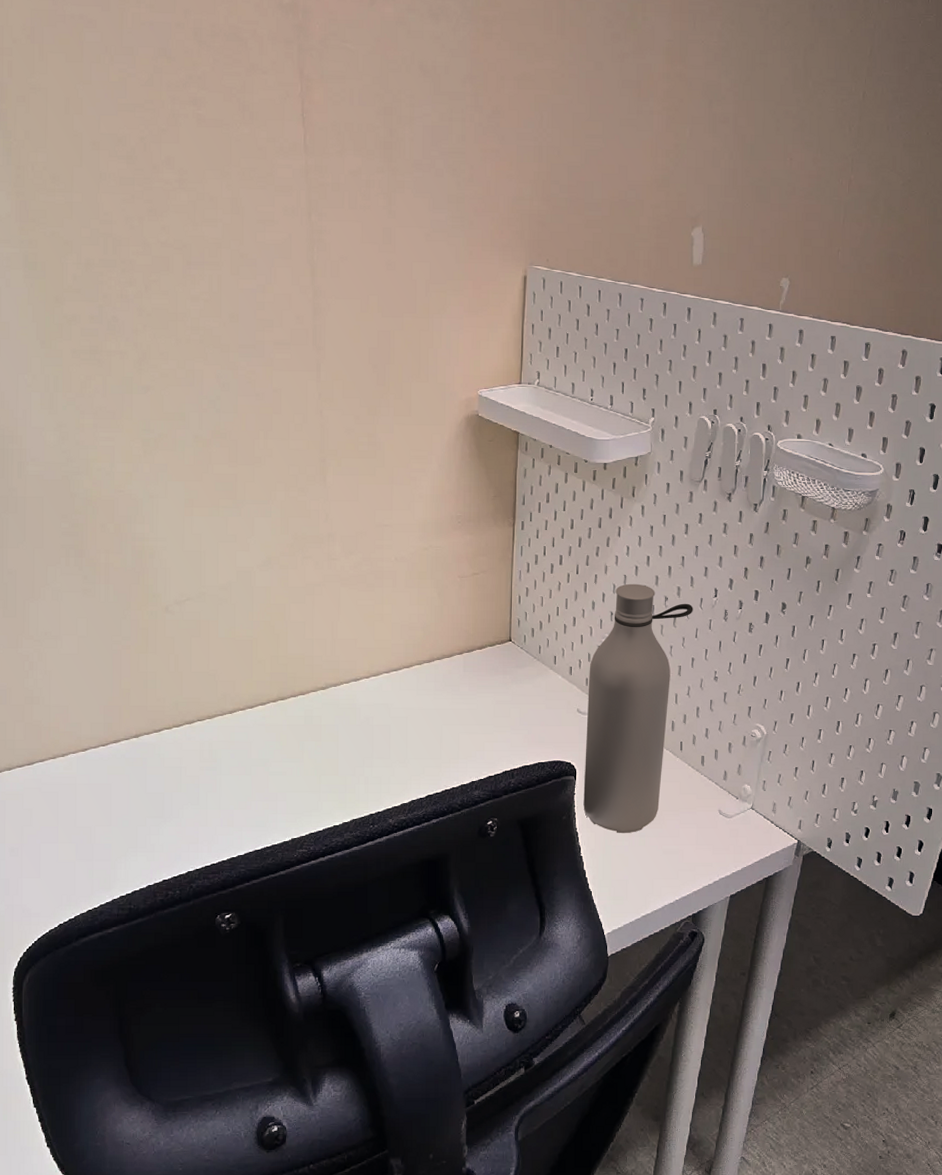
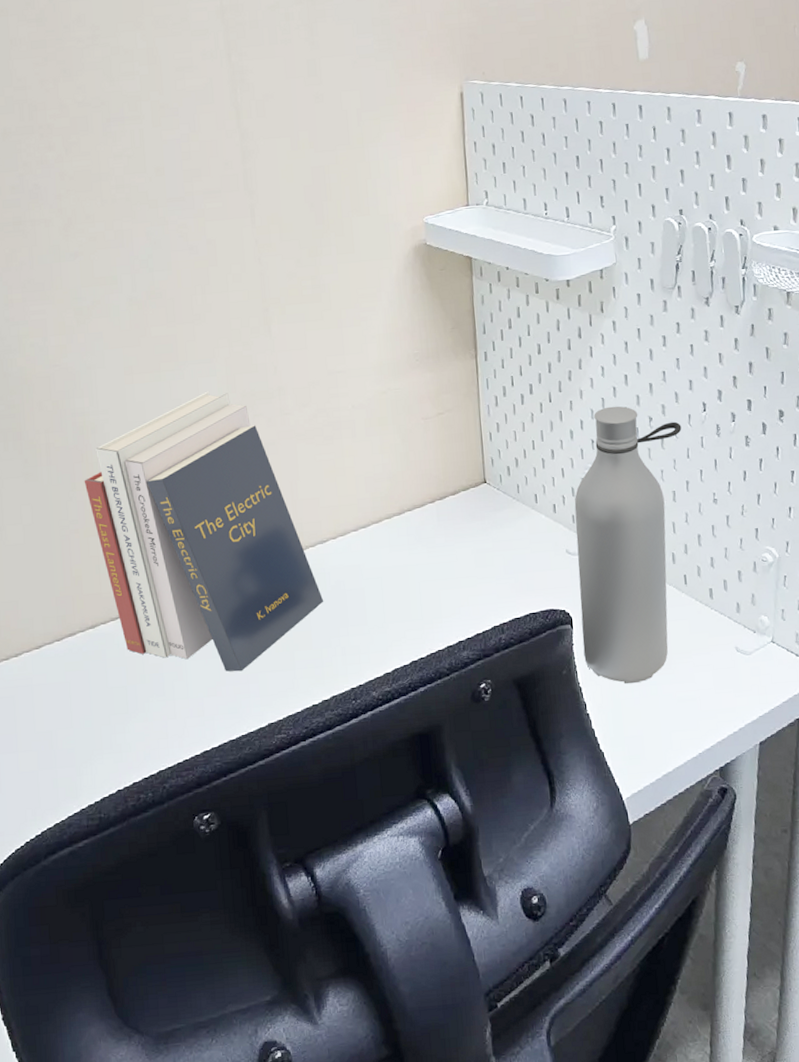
books: none [139,530,353,790] -> present [84,391,324,672]

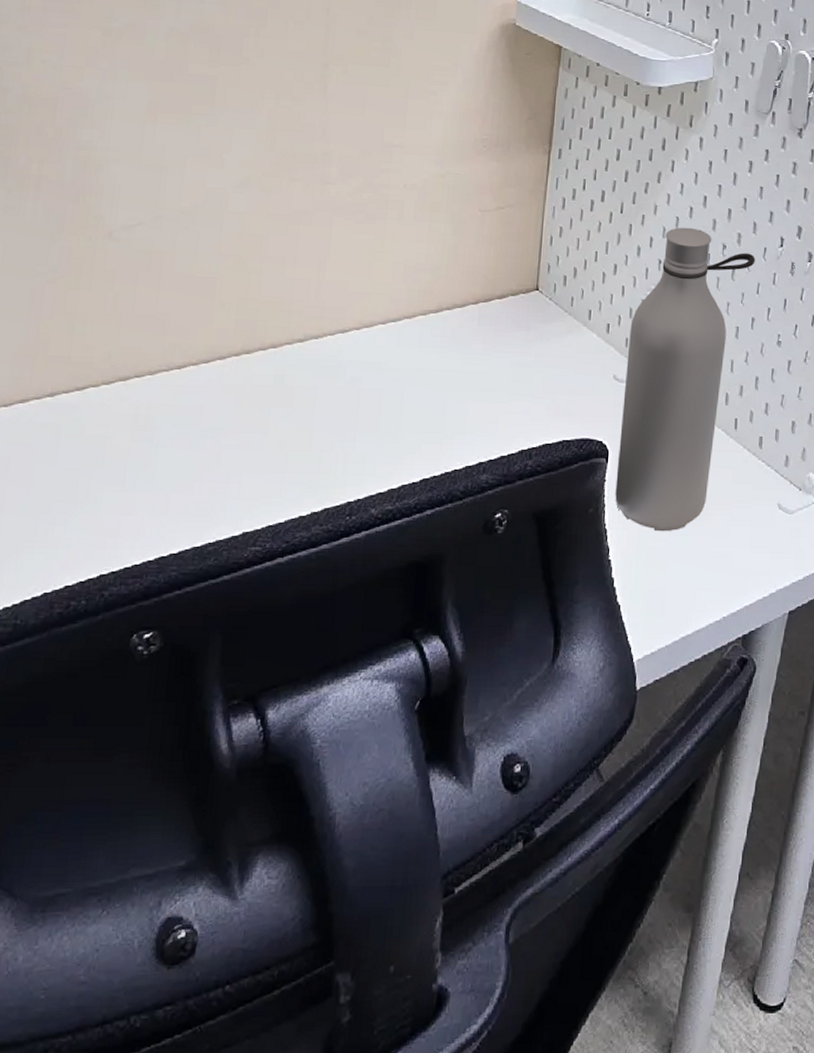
books: present [84,391,324,672] -> none [74,144,334,468]

